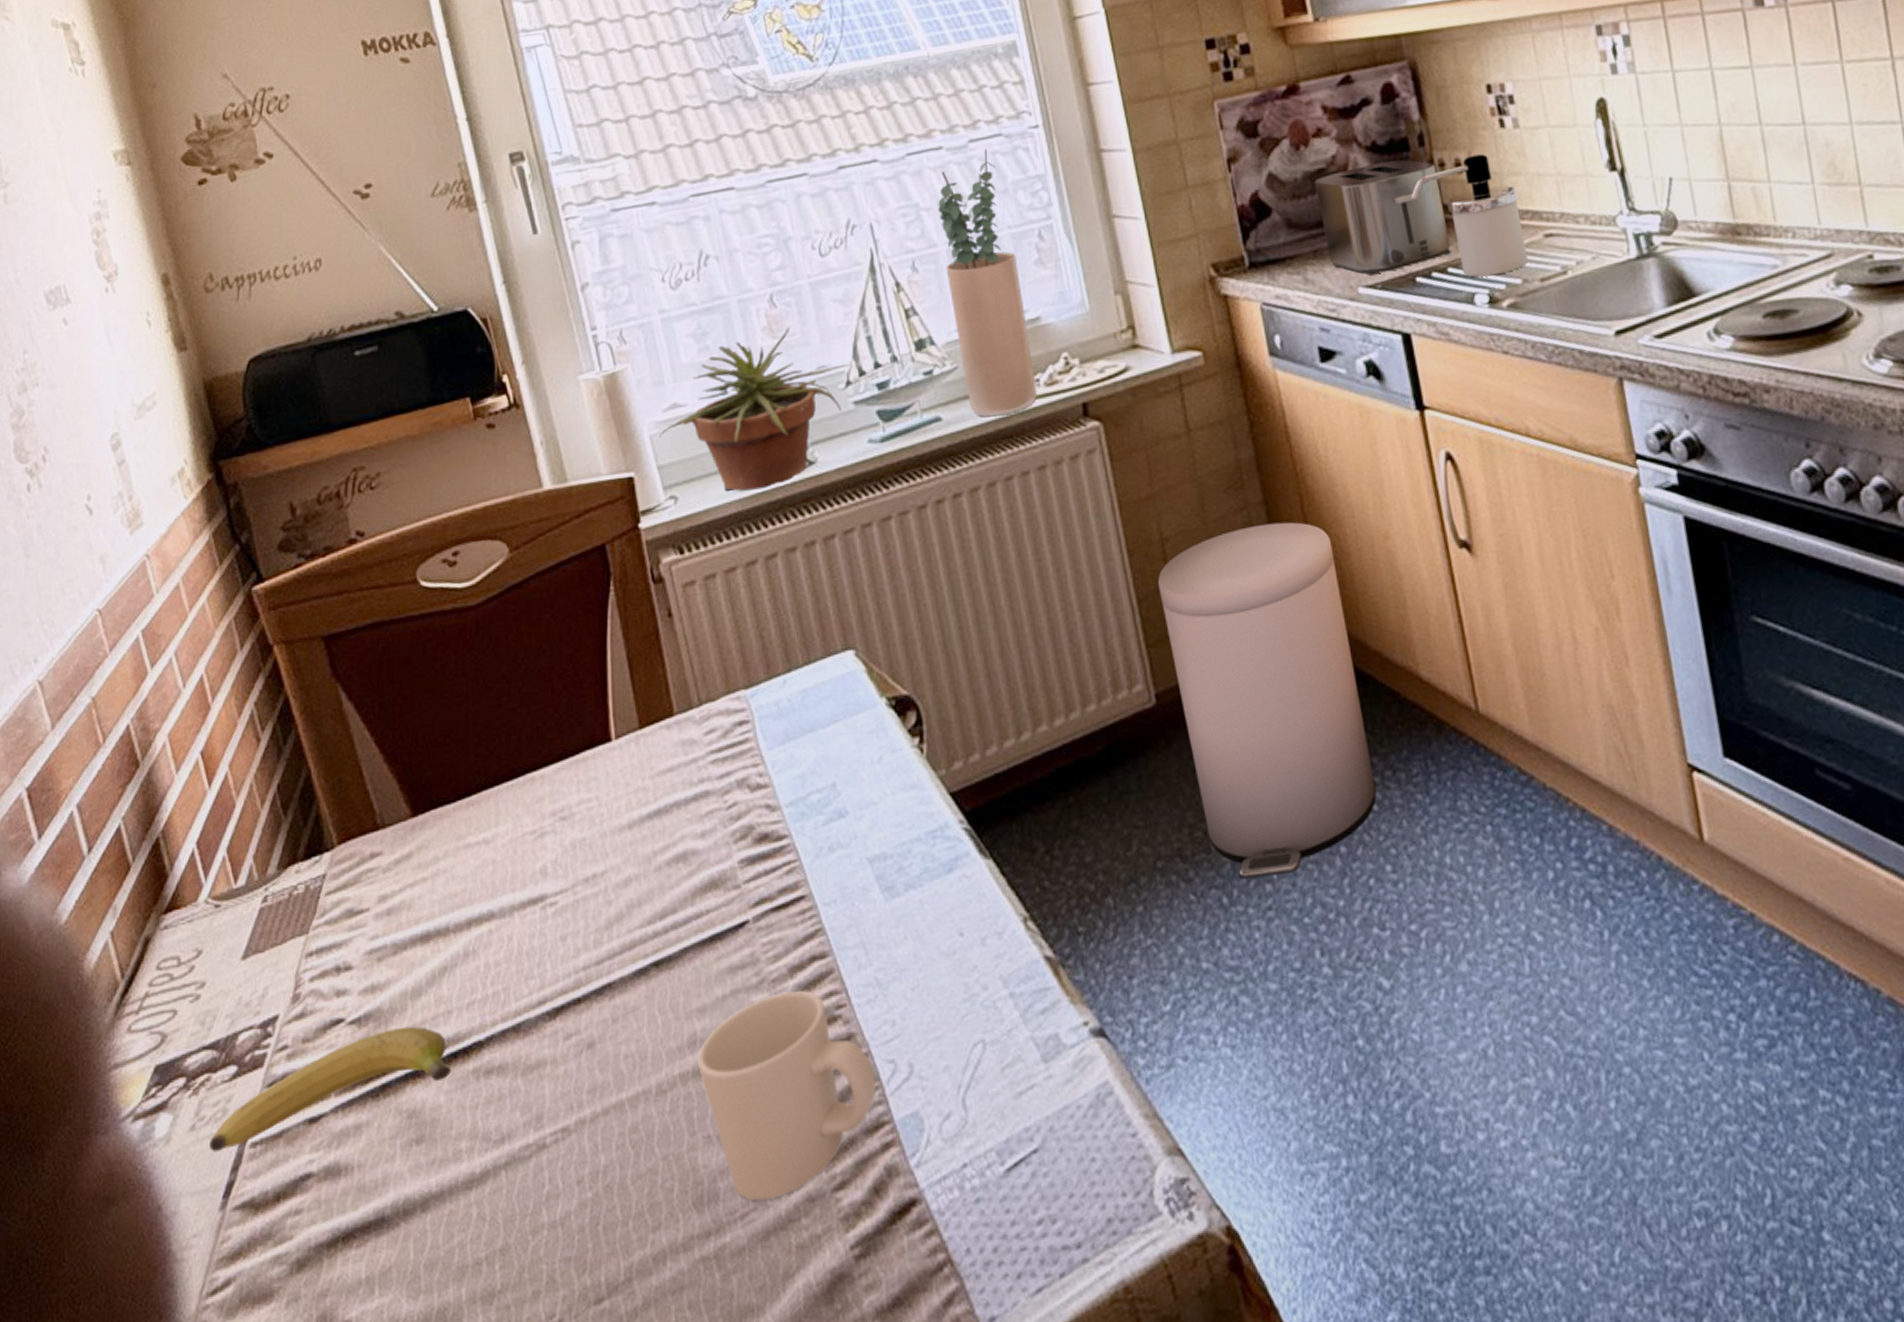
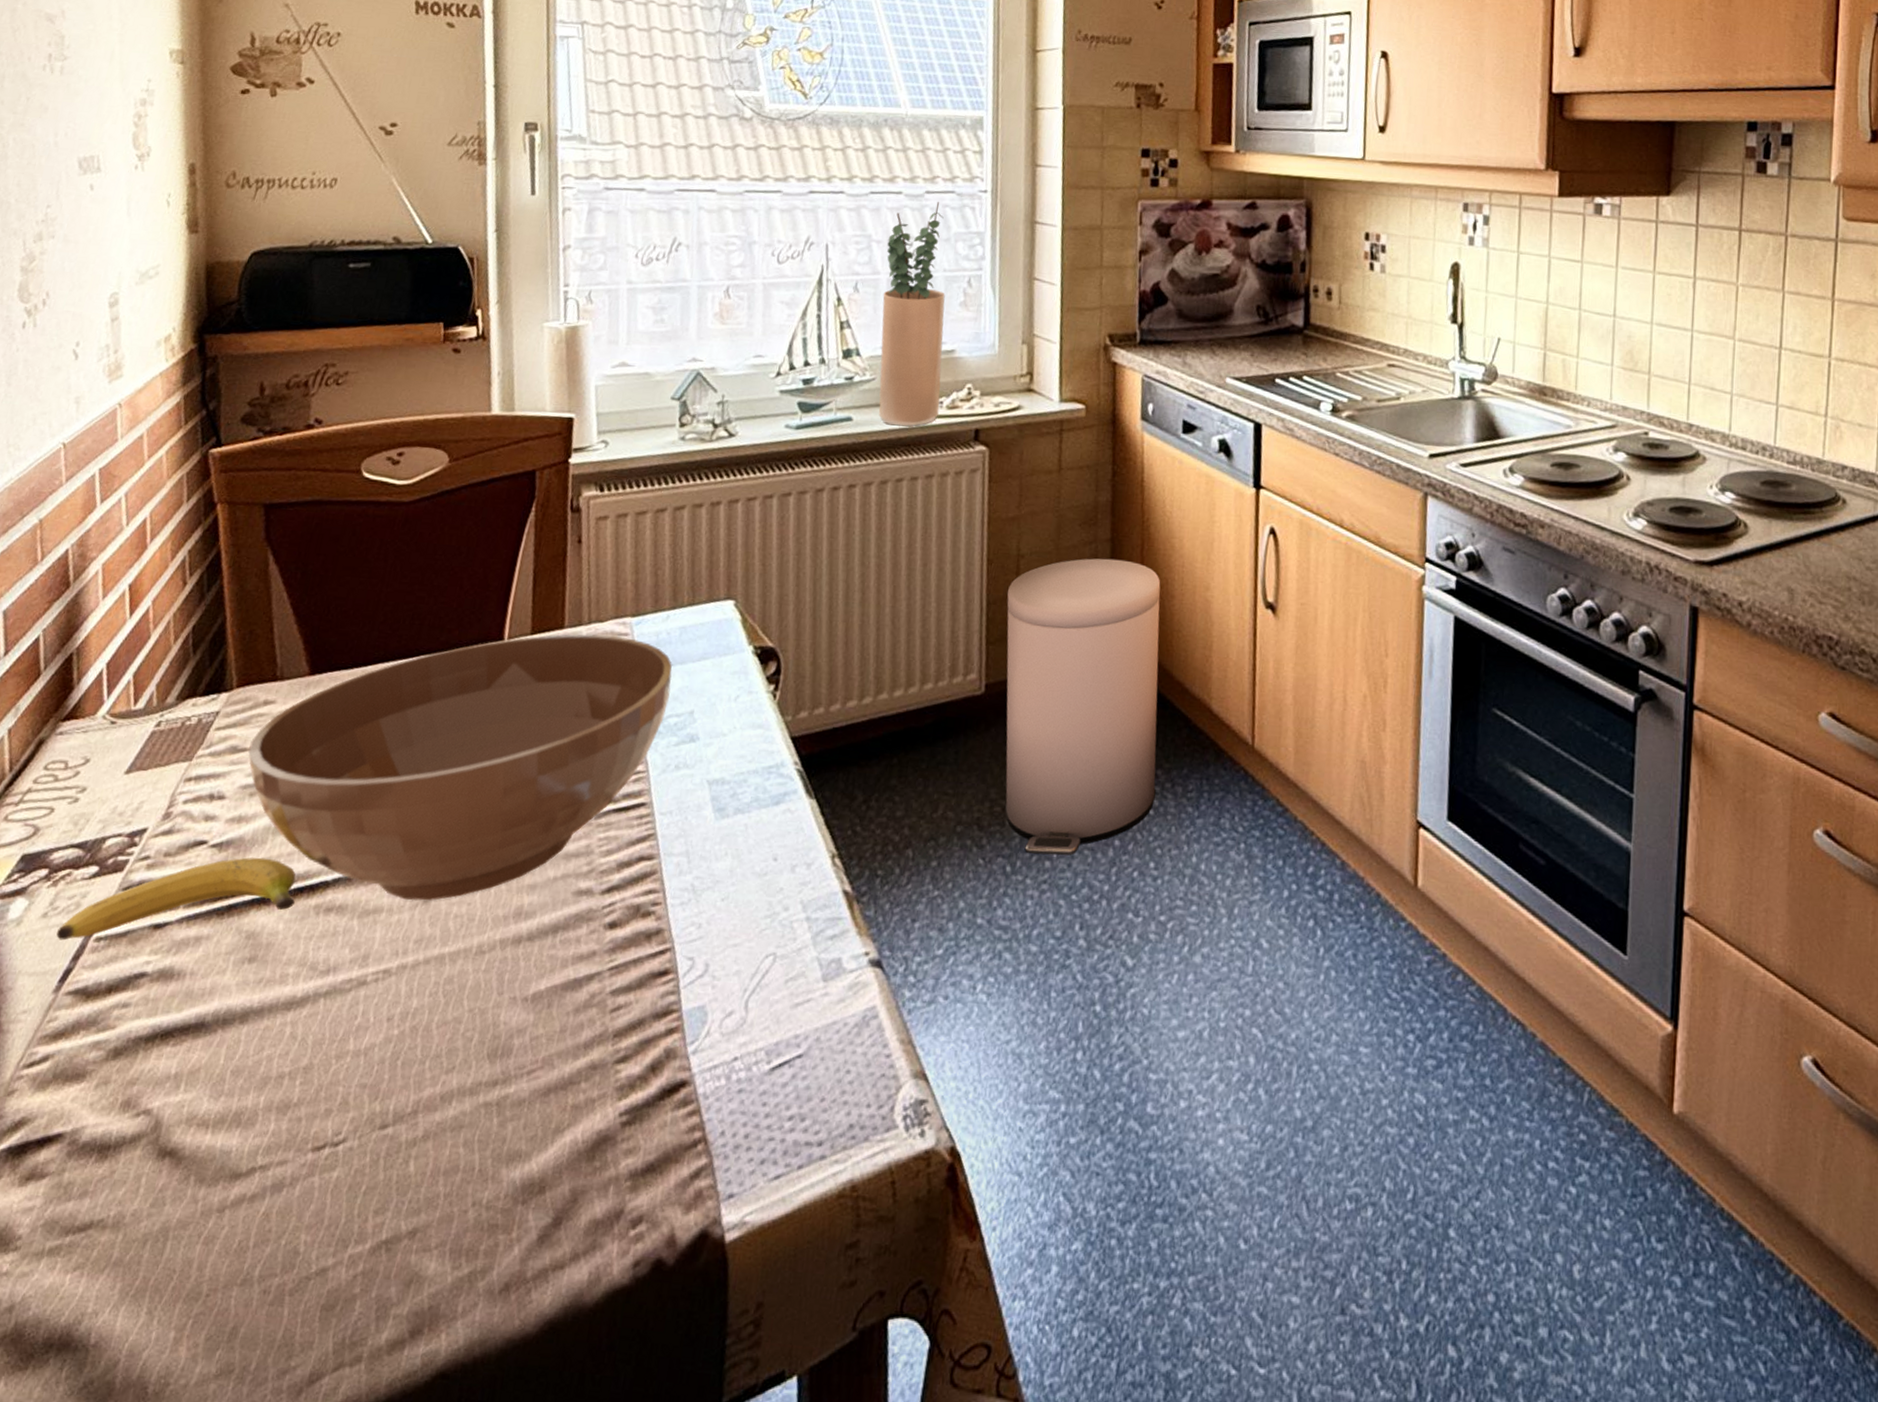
bowl: none [366,713,806,1047] -> present [248,634,672,901]
potted plant: present [658,327,850,492] -> none [603,317,784,450]
mug: present [697,989,876,1201] -> none [518,883,674,1062]
toaster: present [1314,159,1451,277] -> none [1207,278,1311,371]
soap dispenser: present [1411,154,1528,278] -> none [1285,288,1373,390]

